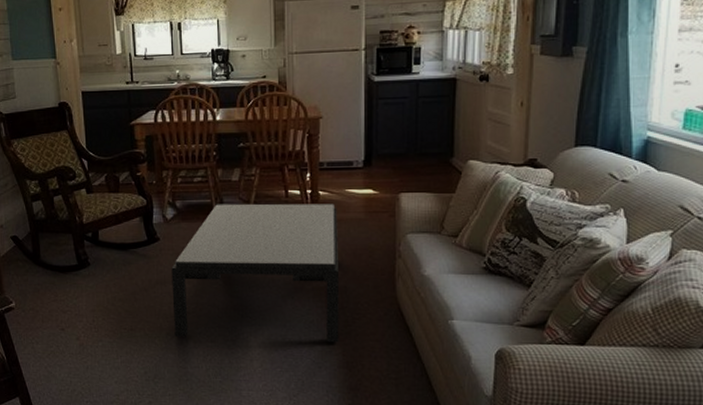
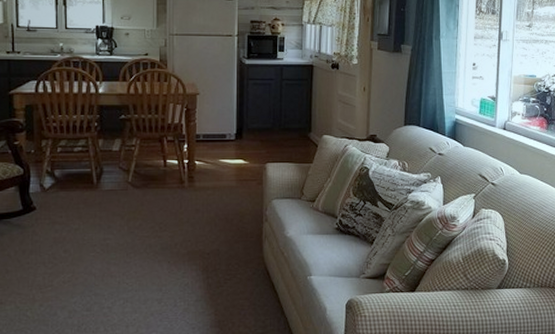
coffee table: present [171,203,340,343] -> none [47,172,213,308]

